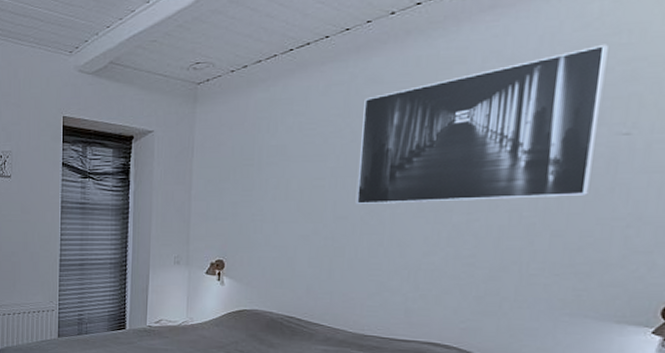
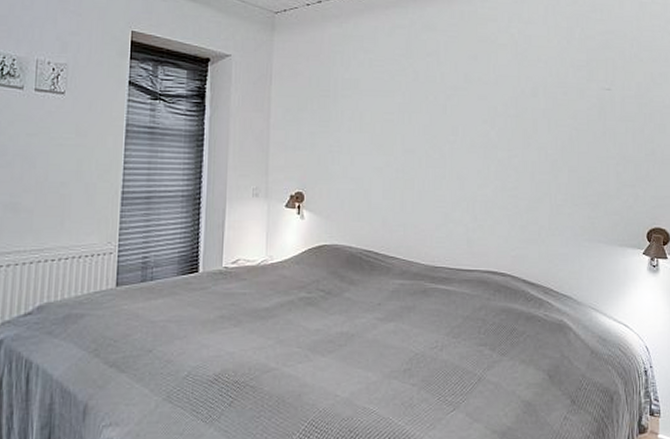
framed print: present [355,44,608,205] -> none [420,18,590,140]

